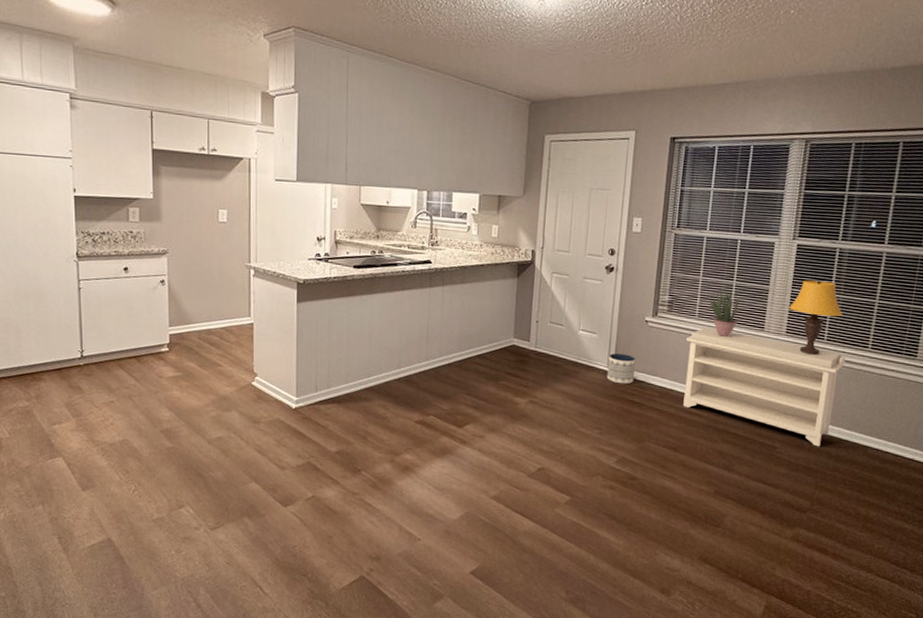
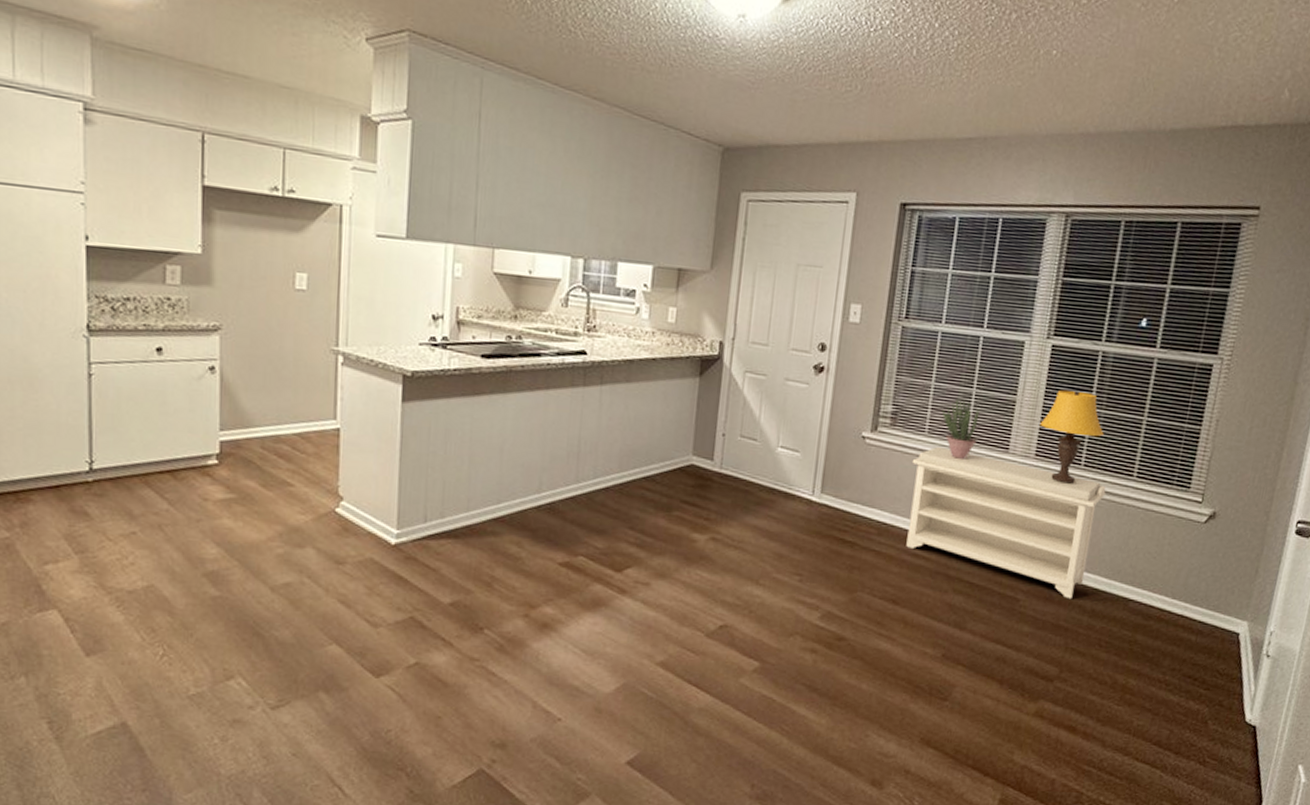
planter: present [607,353,636,384] -> none [811,478,848,518]

